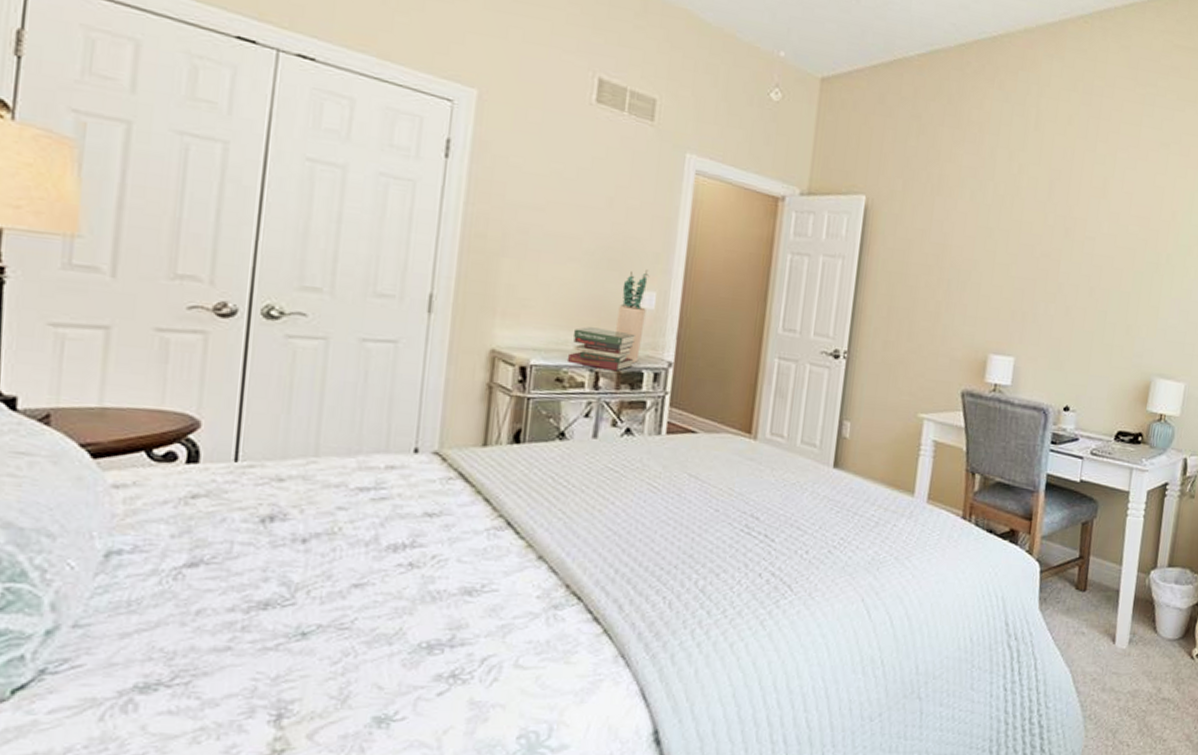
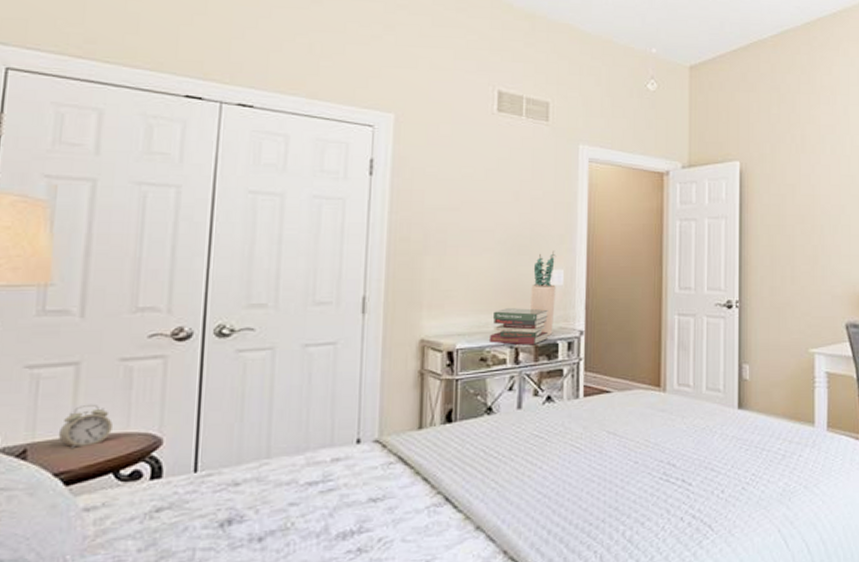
alarm clock: none [85,373,146,421] -> present [58,403,112,450]

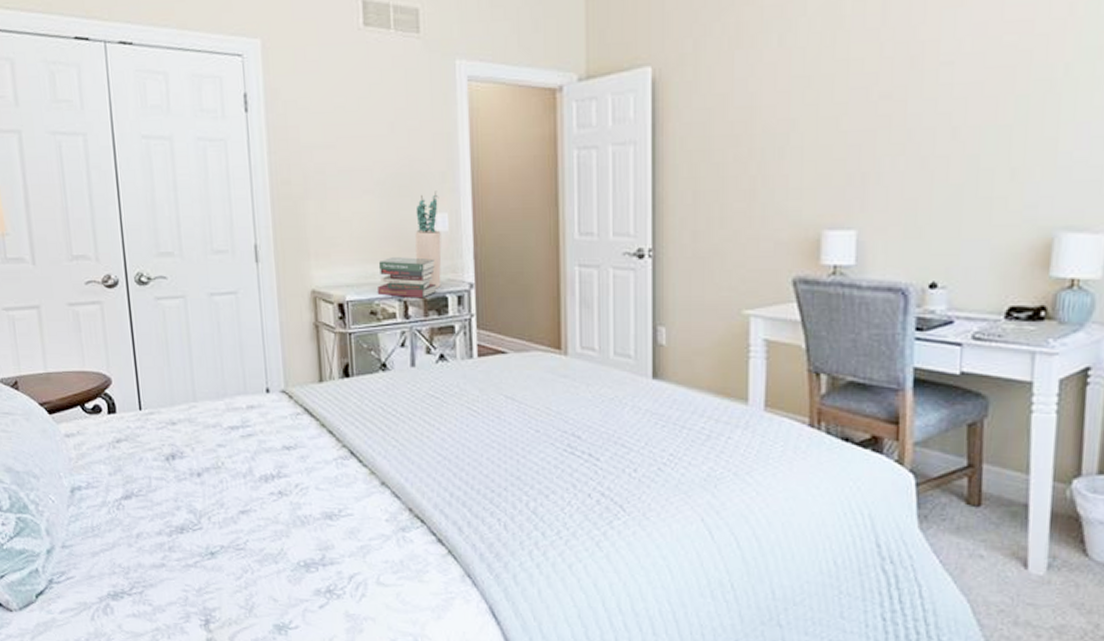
alarm clock: present [58,403,112,450] -> none [36,344,73,383]

